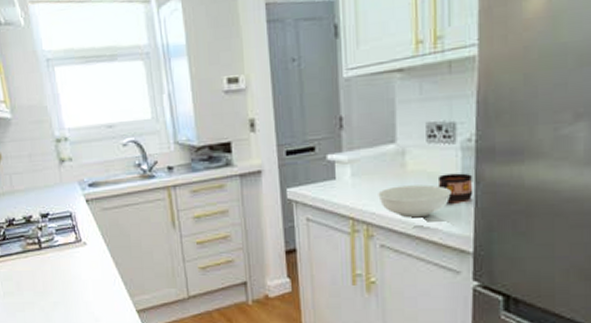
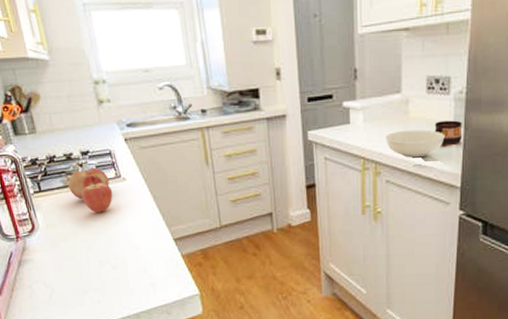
fruit: none [27,231,69,266] -> present [68,167,109,200]
fruit: none [40,241,73,280] -> present [81,177,113,213]

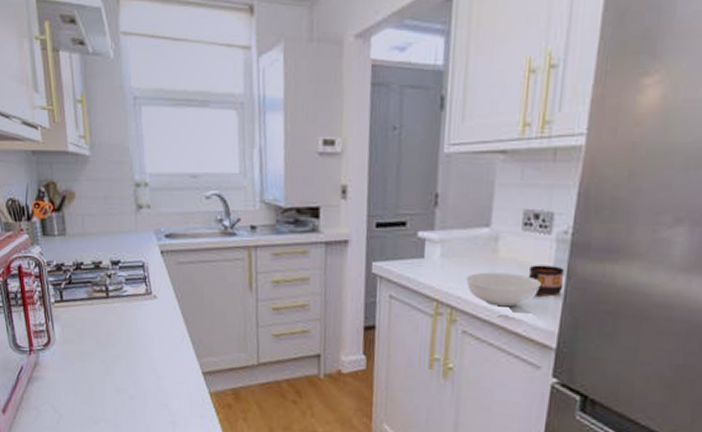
fruit: present [68,167,109,200] -> none [93,280,138,316]
fruit: present [81,177,113,213] -> none [106,291,140,333]

